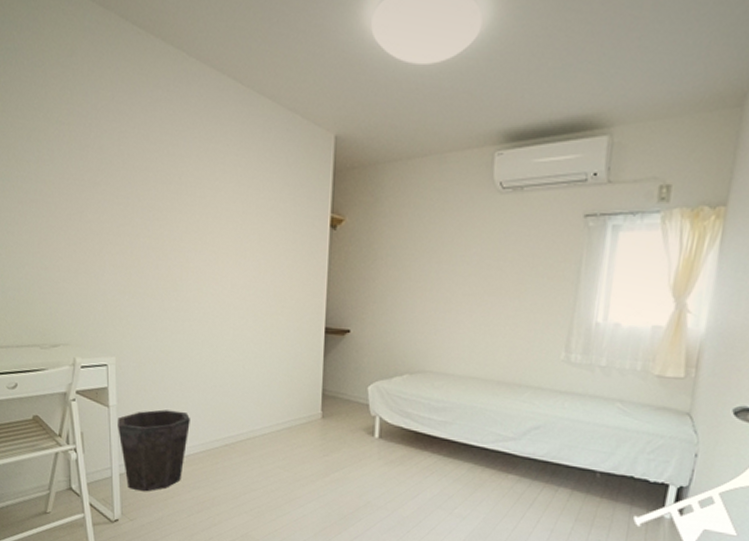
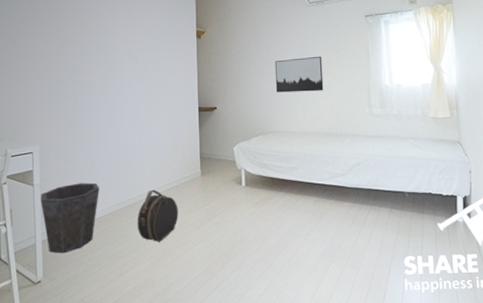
hat box: none [235,428,289,493] -> present [137,190,179,242]
wall art: none [435,270,509,322] -> present [274,56,324,93]

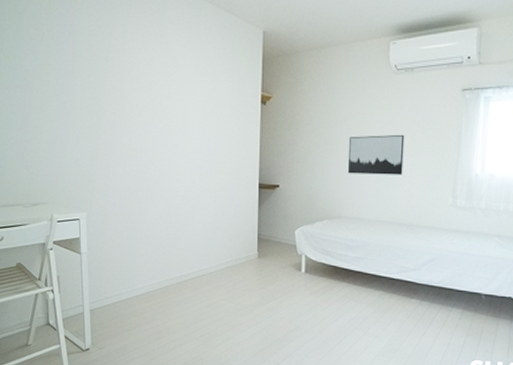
waste bin: present [41,182,99,254] -> none [88,255,149,324]
hat box: present [137,190,179,242] -> none [187,268,232,322]

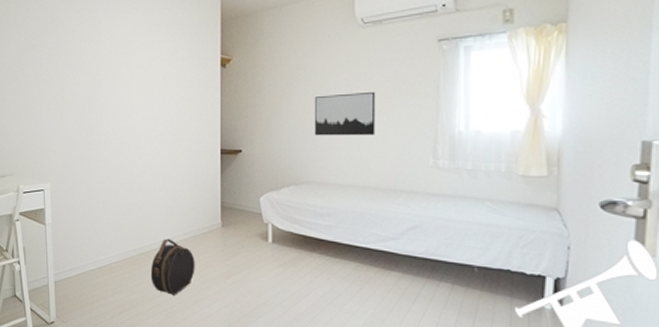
hat box: none [187,268,232,322] -> present [150,238,195,295]

